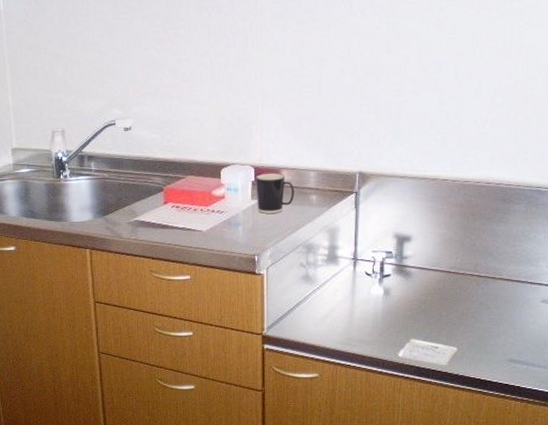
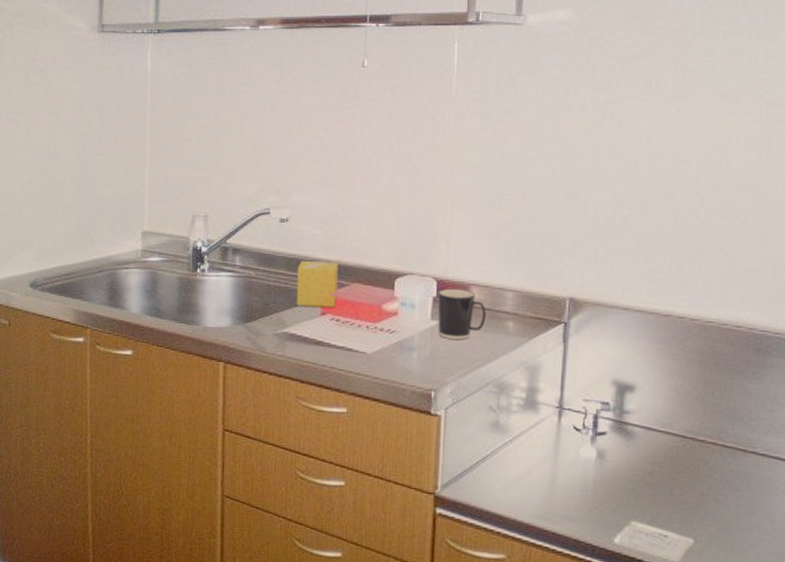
sponge: none [142,160,175,198] -> present [296,261,338,308]

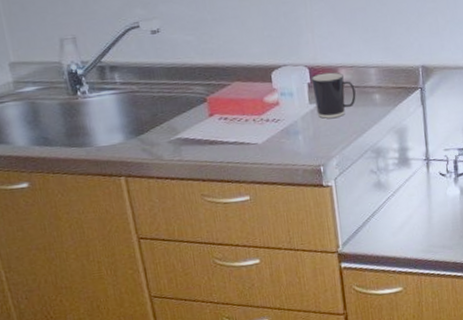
sponge: present [296,261,338,308] -> none [178,65,222,111]

